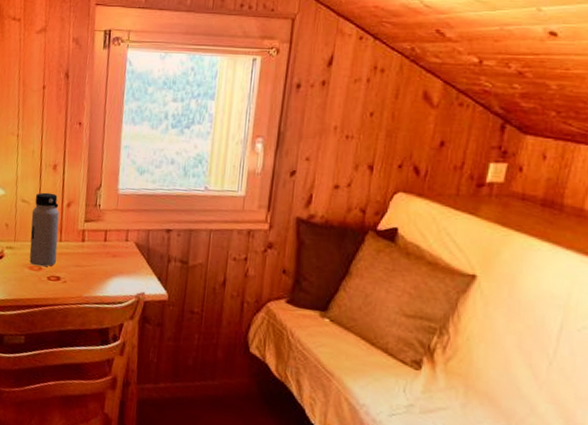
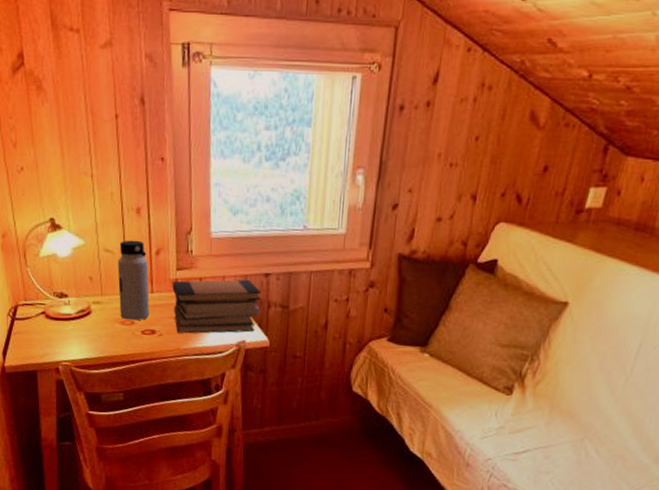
book stack: none [79,231,163,285] -> present [172,279,262,334]

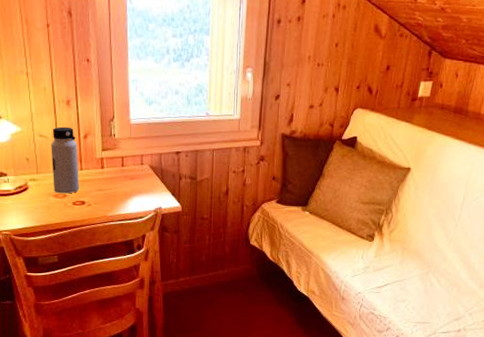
book stack: present [172,279,262,334] -> none [99,157,174,203]

